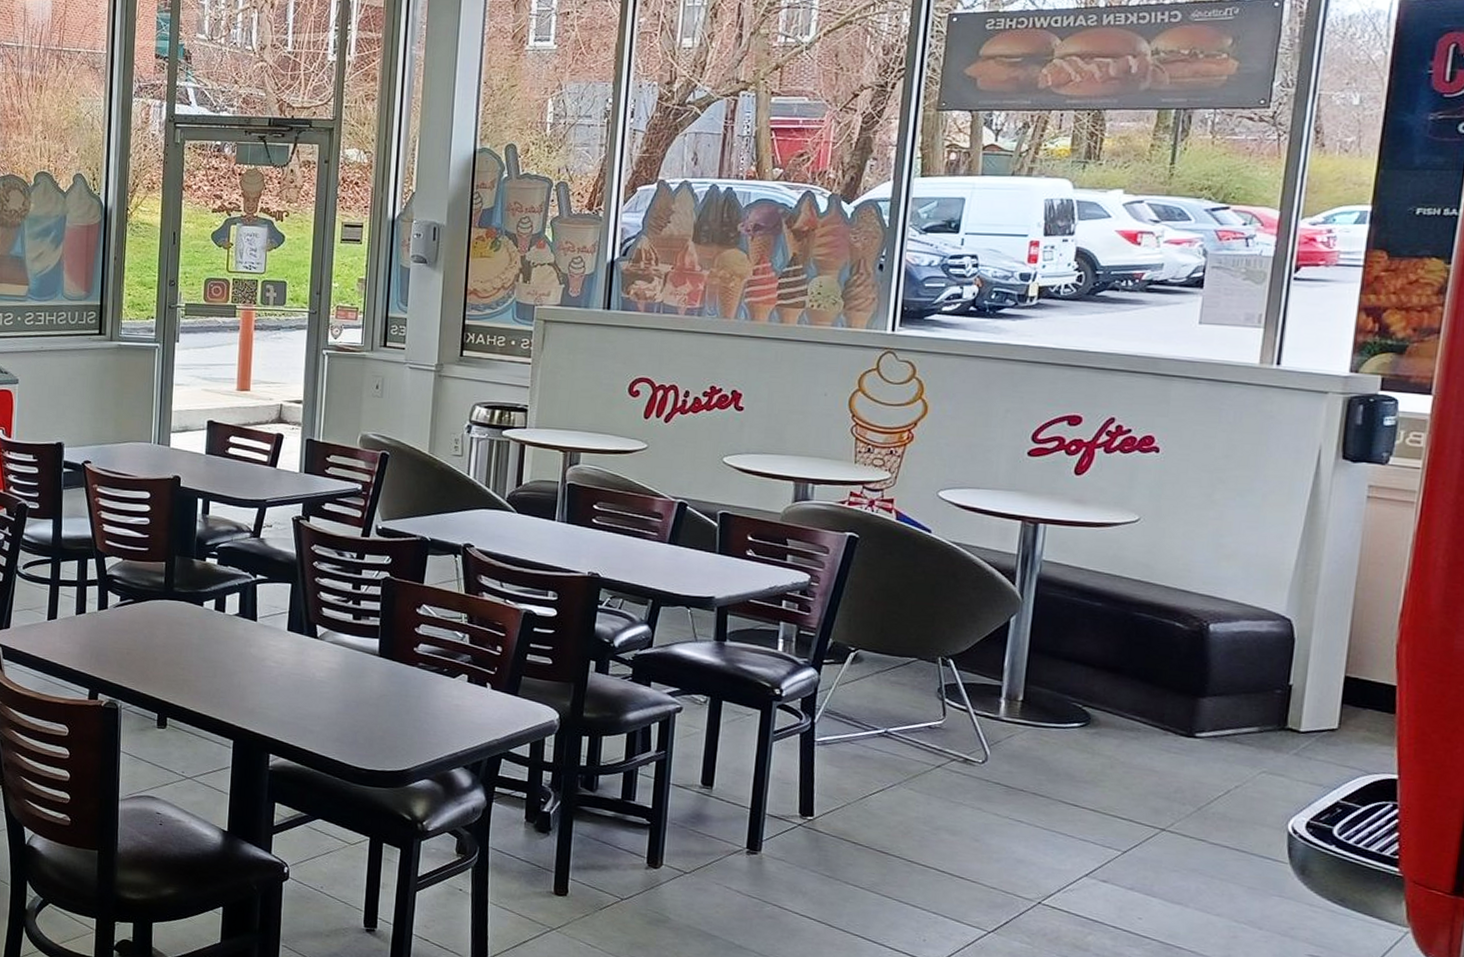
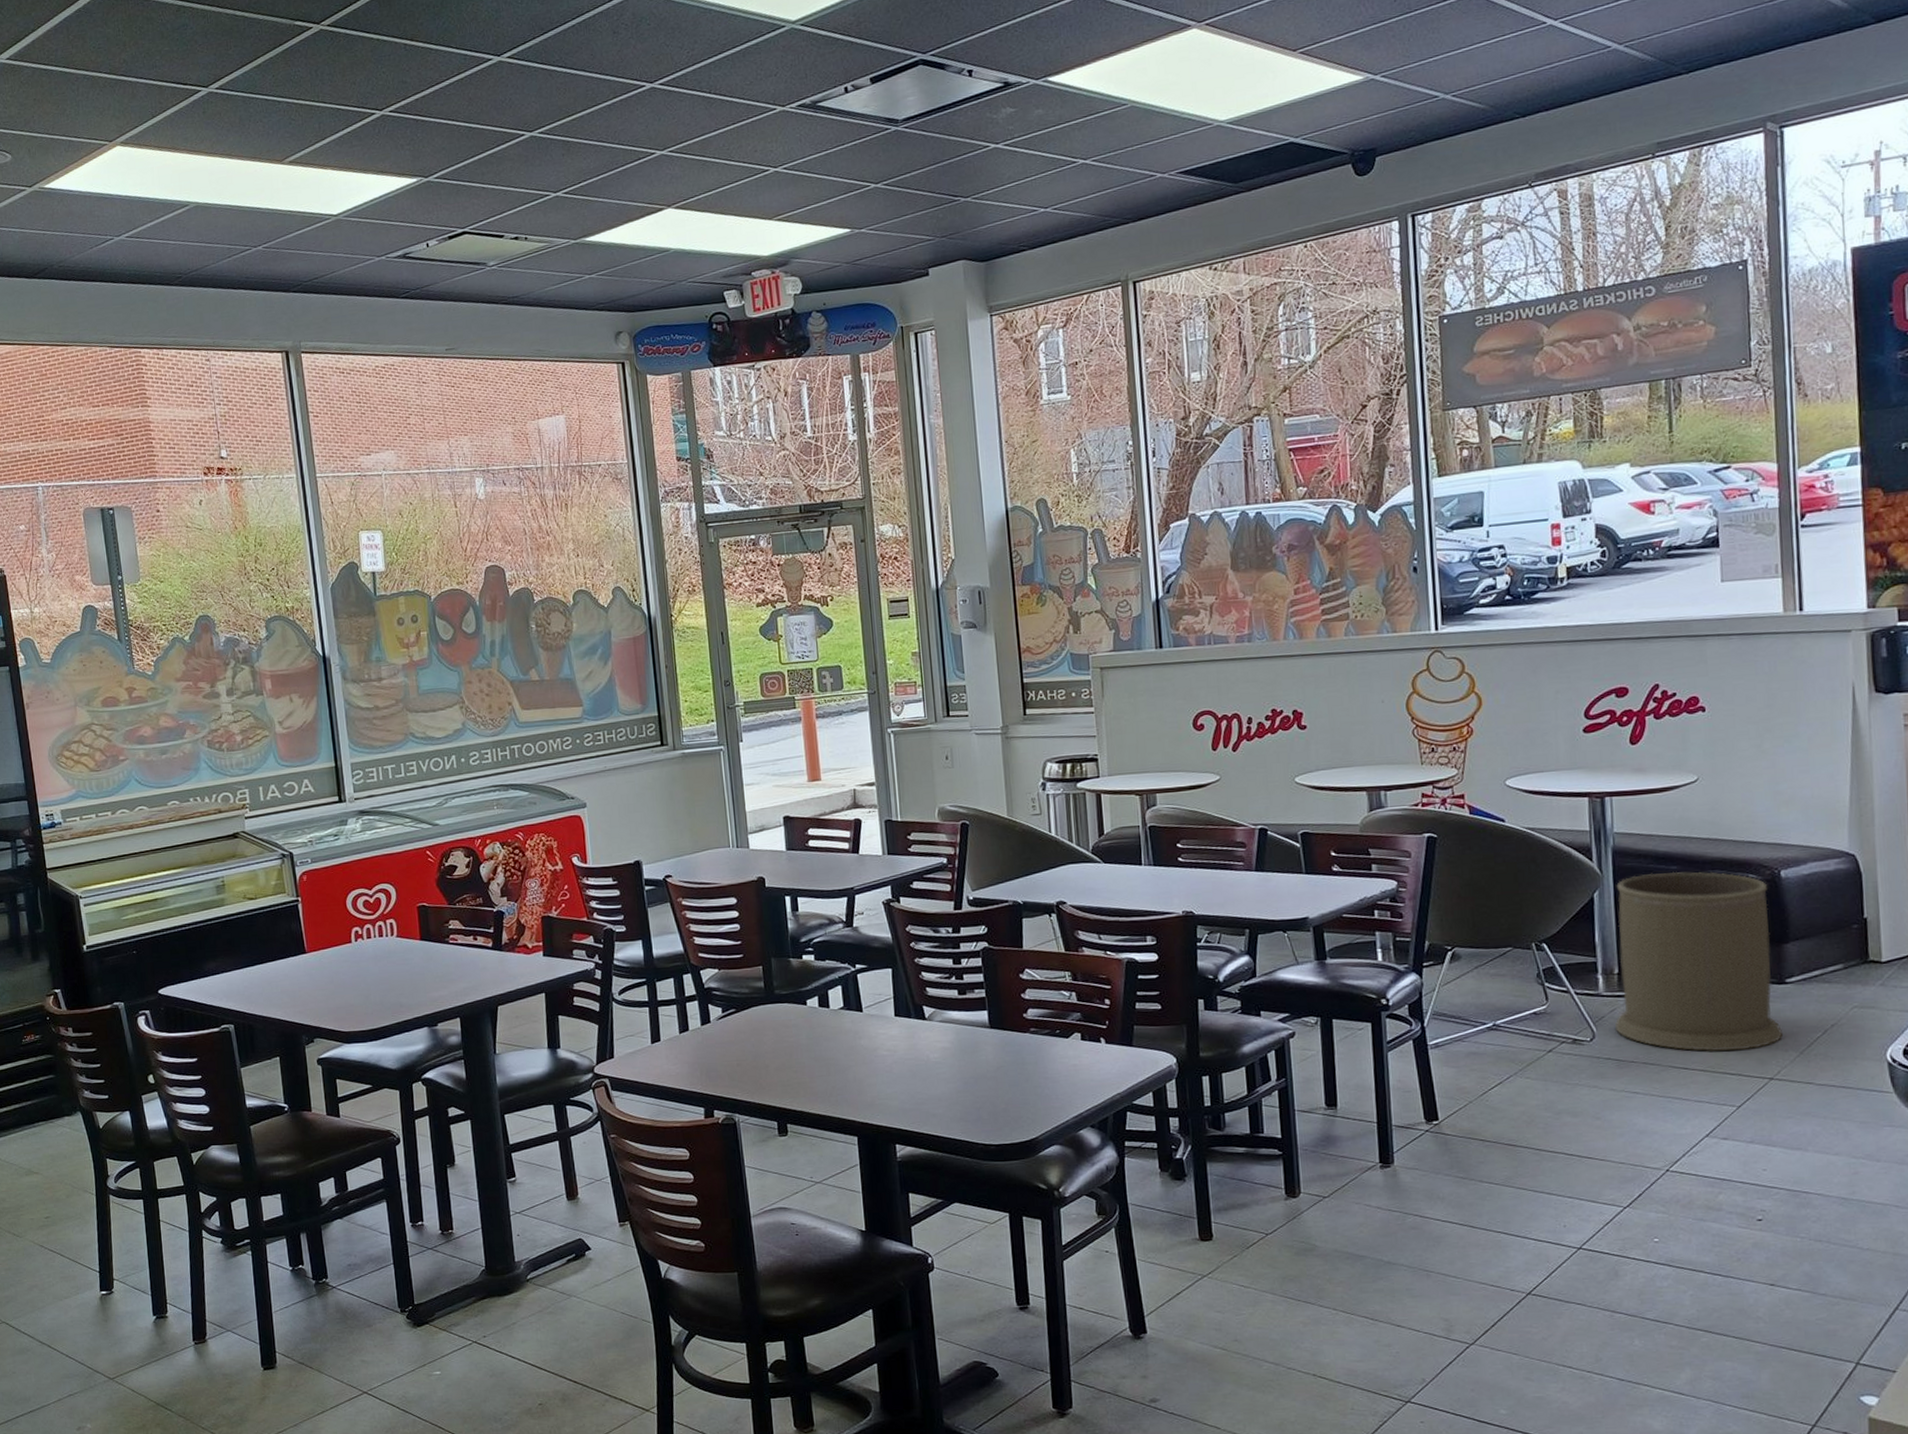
trash can: none [1010,606,1193,798] -> present [1615,871,1784,1052]

